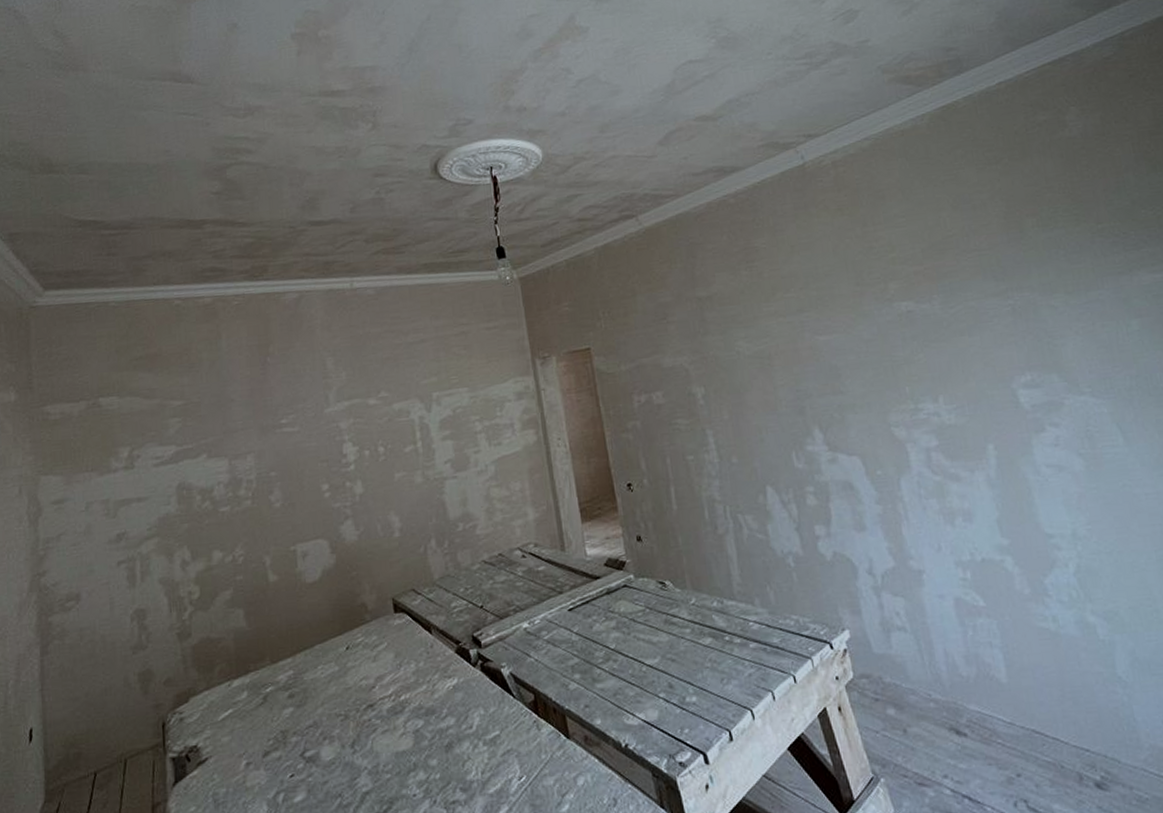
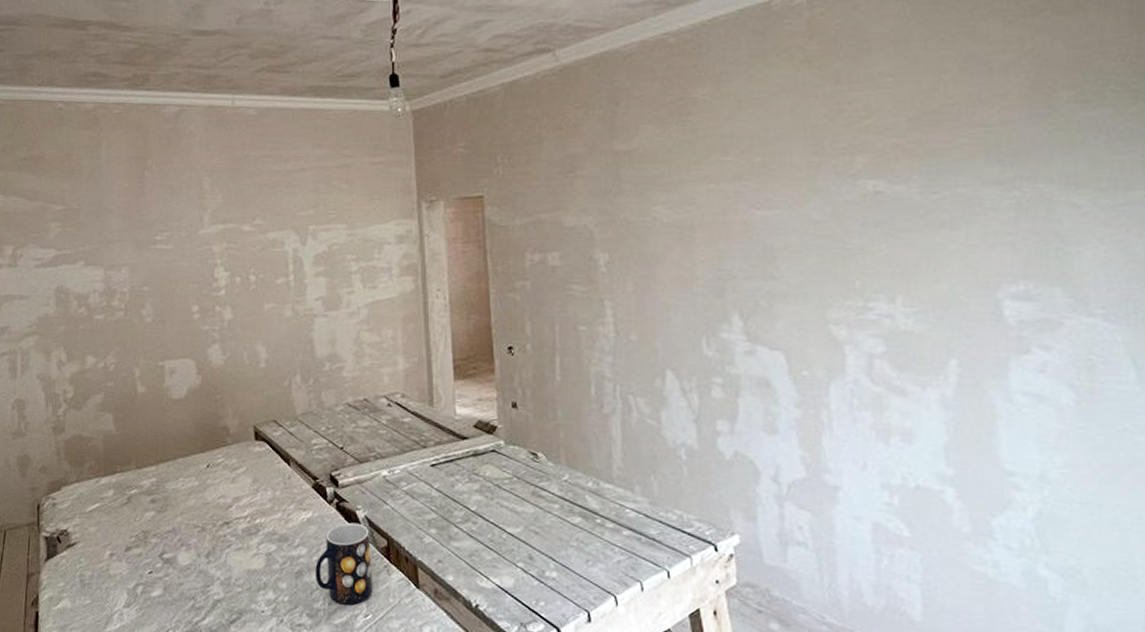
mug: none [465,681,524,772] -> present [315,522,373,606]

